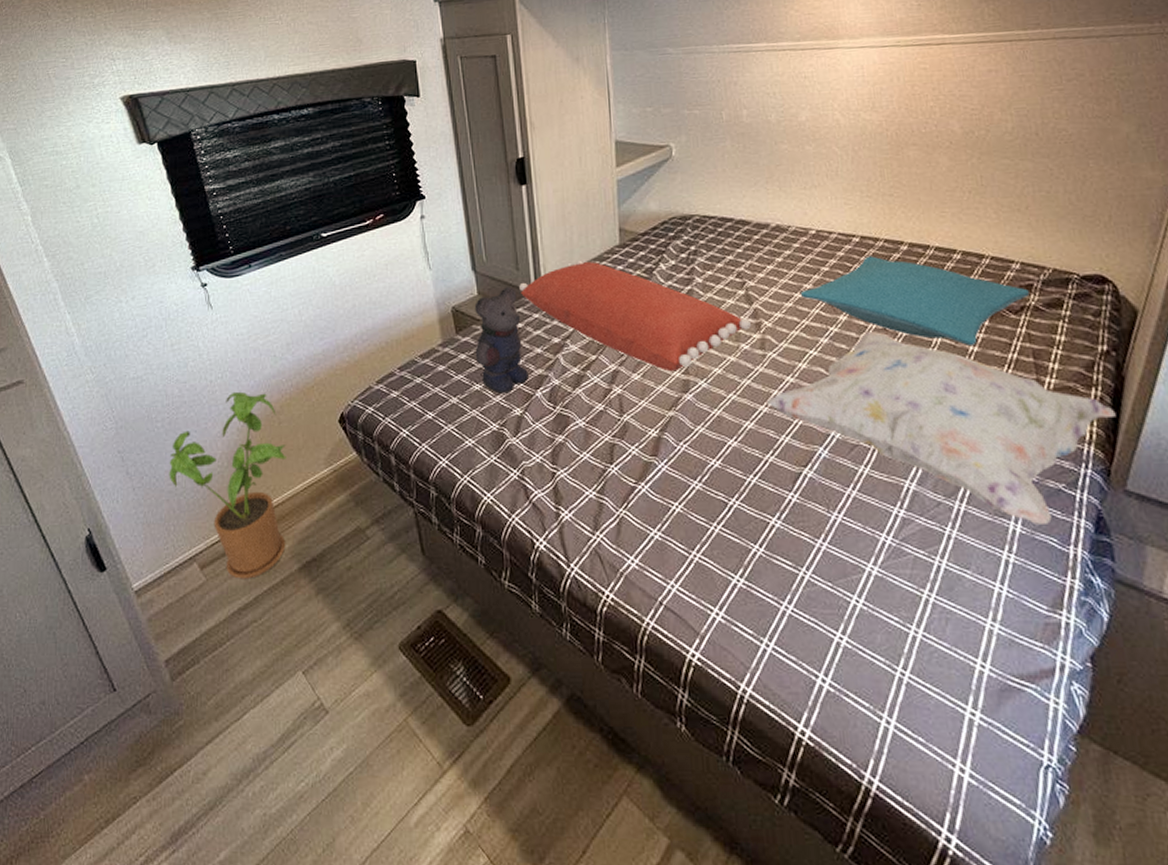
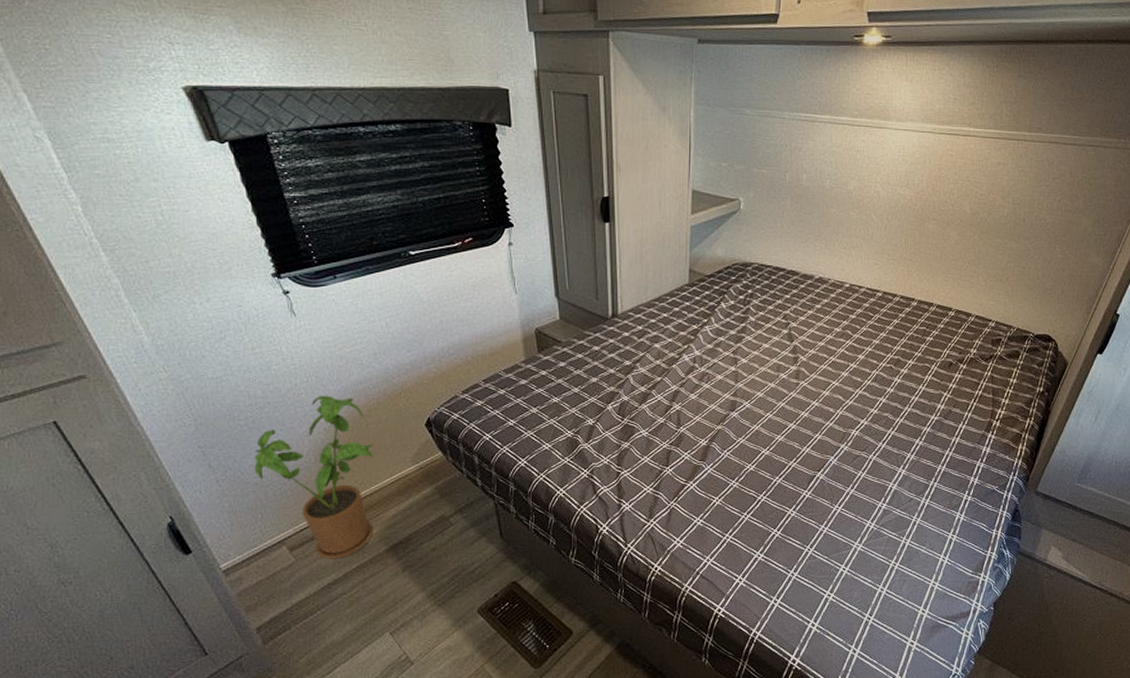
bear: present [466,287,529,394] -> none [548,314,602,406]
pillow: present [519,260,752,372] -> none [598,294,791,394]
decorative pillow: present [766,332,1116,524] -> none [795,369,1040,514]
pillow: present [799,256,1029,347] -> none [831,308,998,384]

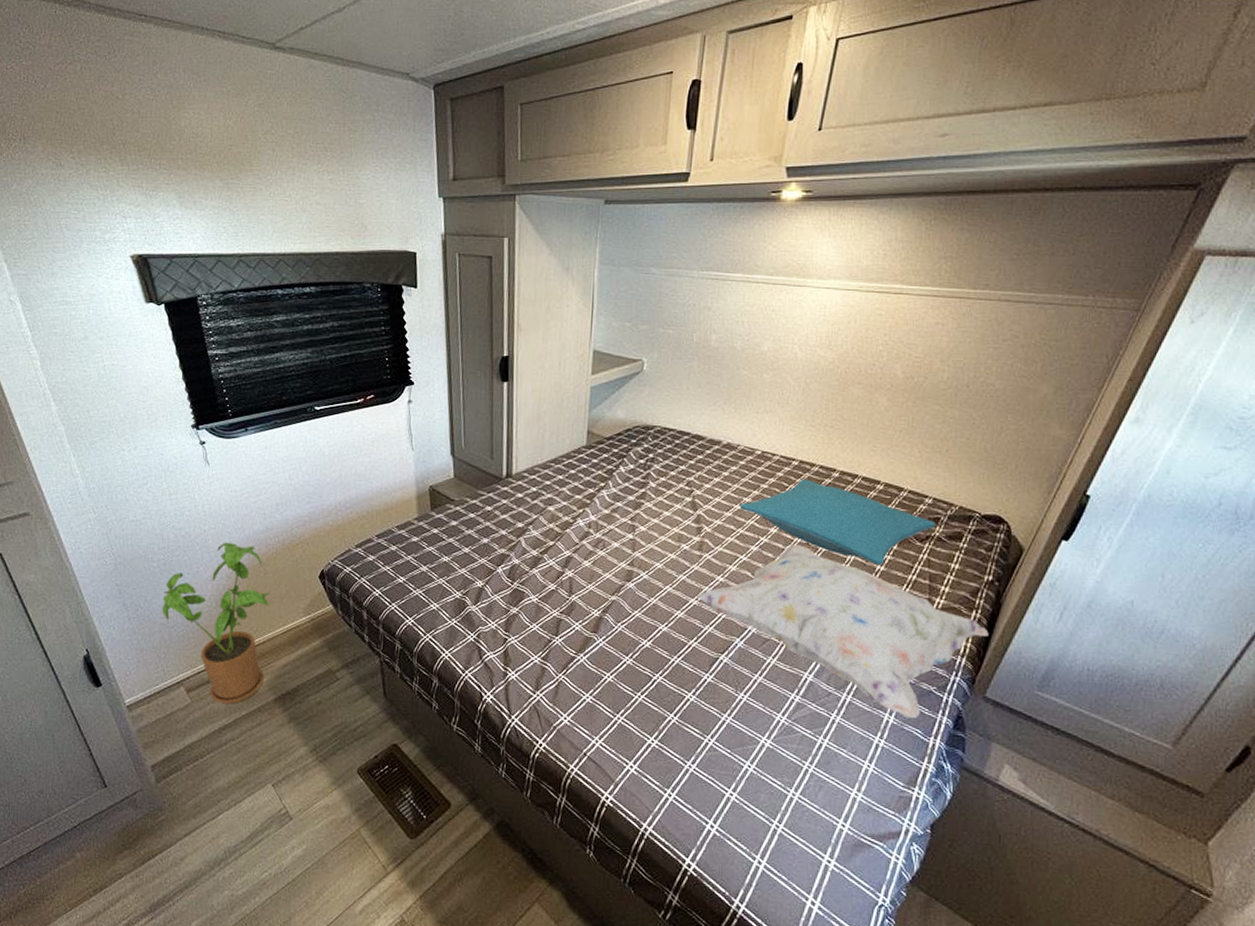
decorative pillow: none [795,369,1040,514] -> present [697,545,989,718]
pillow: none [831,308,998,384] -> present [739,479,936,566]

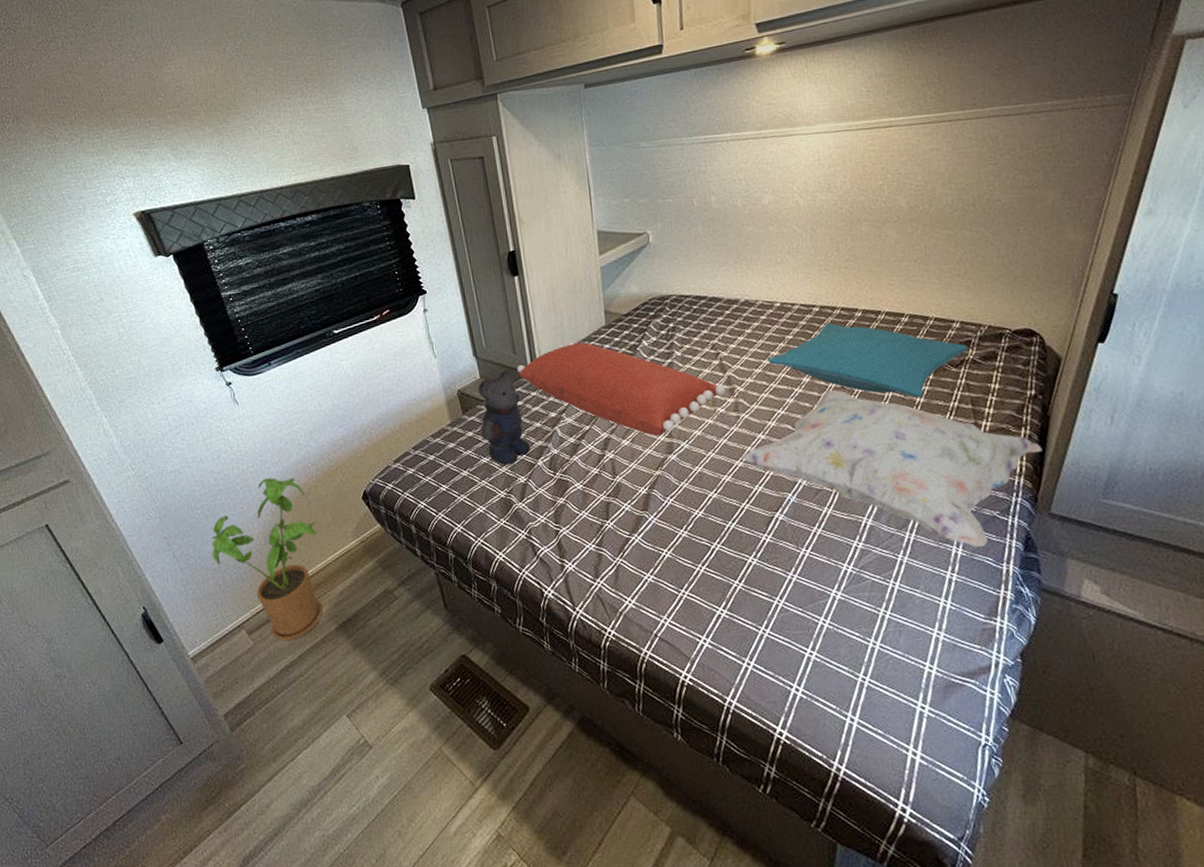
bear: none [442,473,492,567] -> present [470,369,530,465]
pillow: none [492,455,694,563] -> present [517,341,727,436]

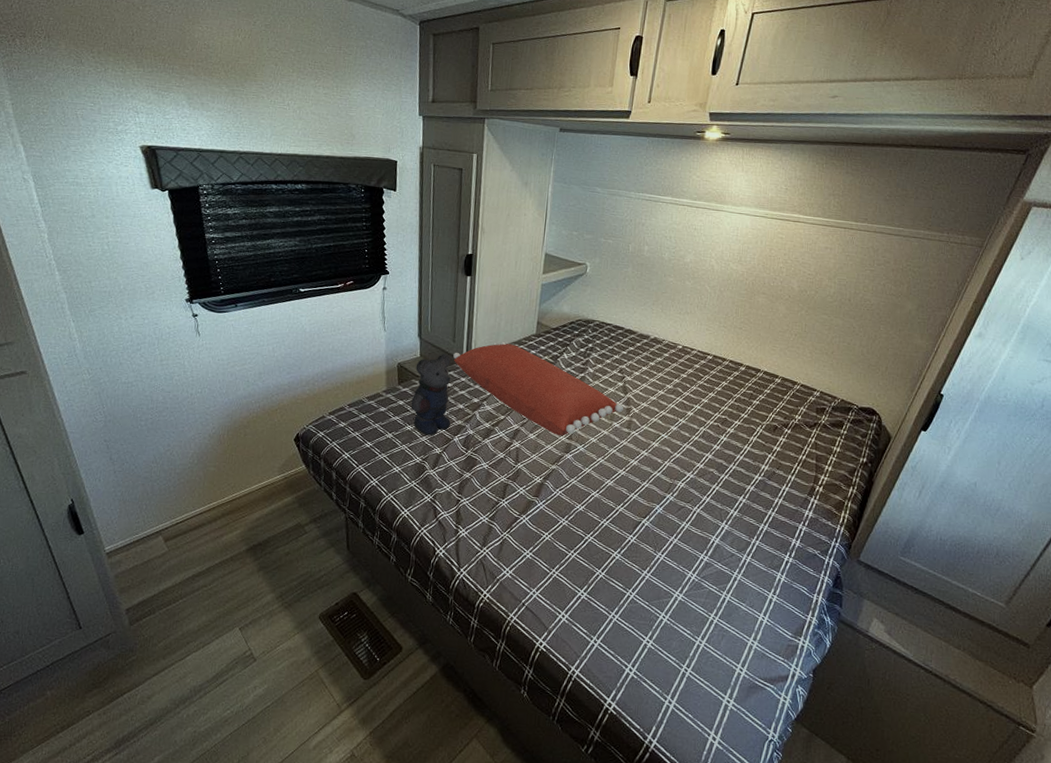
house plant: present [211,477,323,641] -> none [146,405,249,554]
decorative pillow: present [741,390,1043,547] -> none [624,426,863,578]
pillow: present [767,323,968,398] -> none [662,371,822,447]

